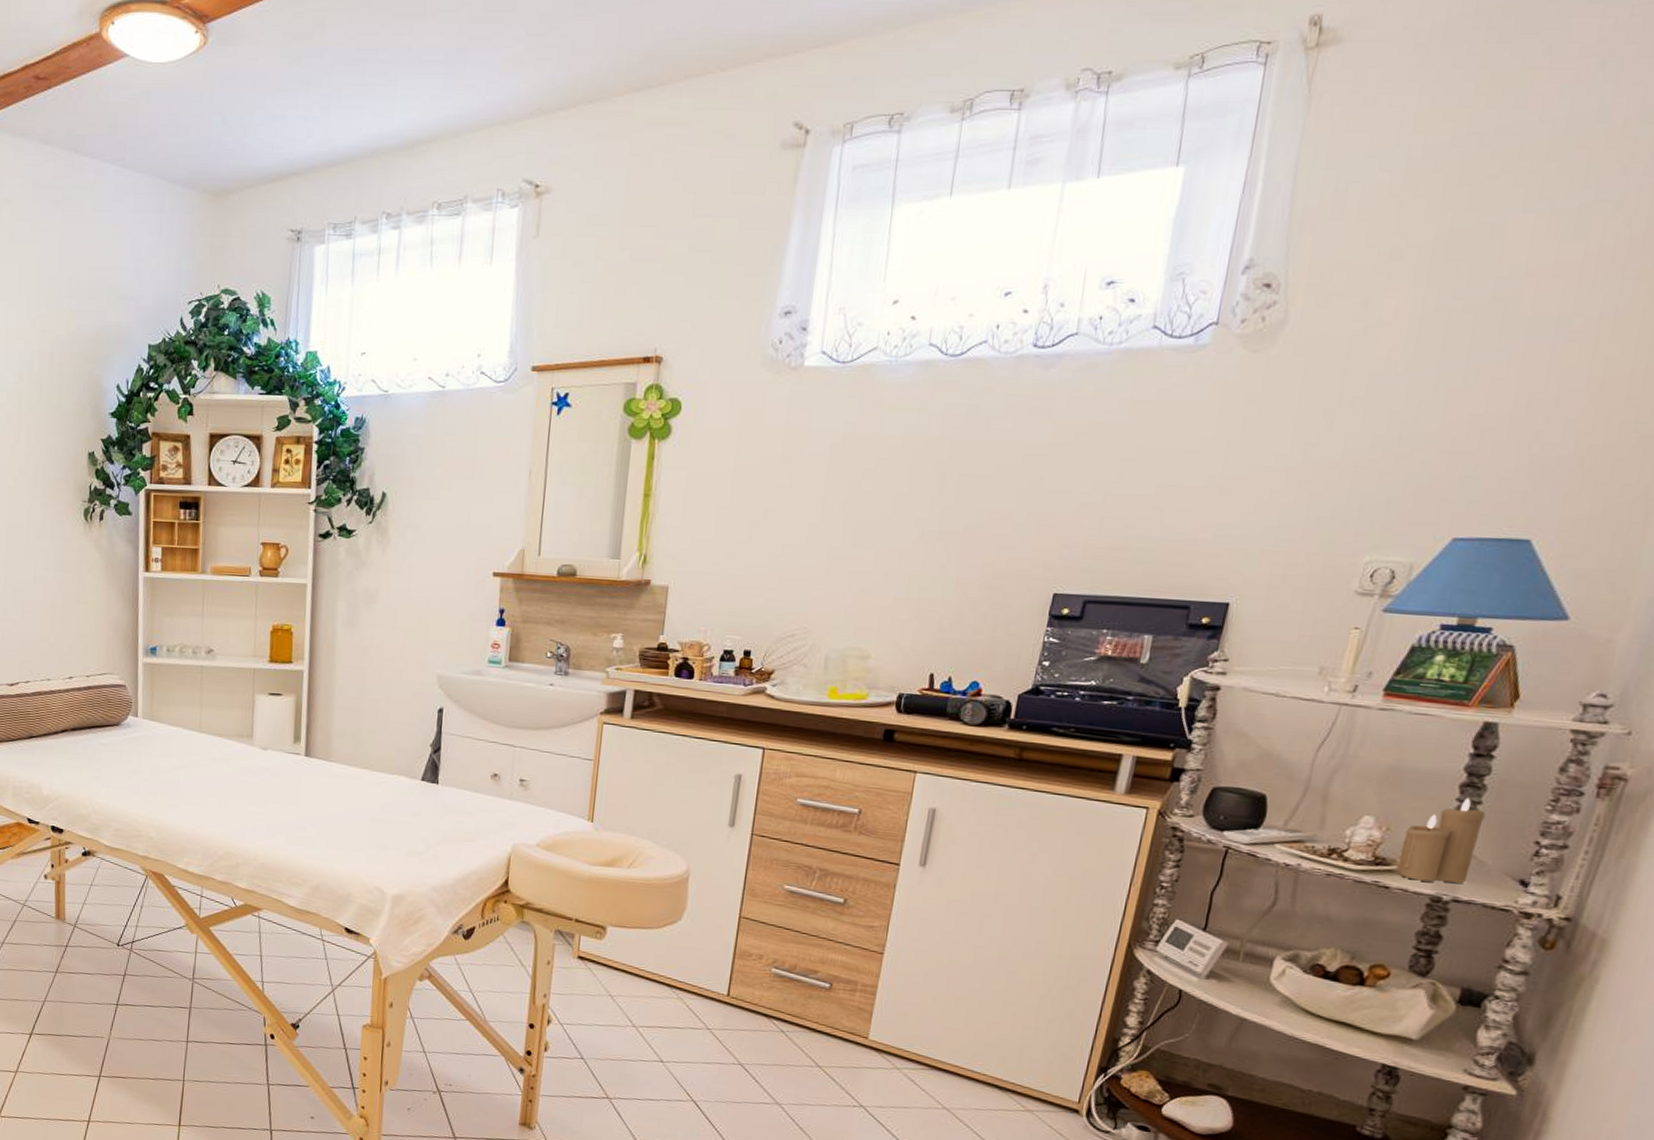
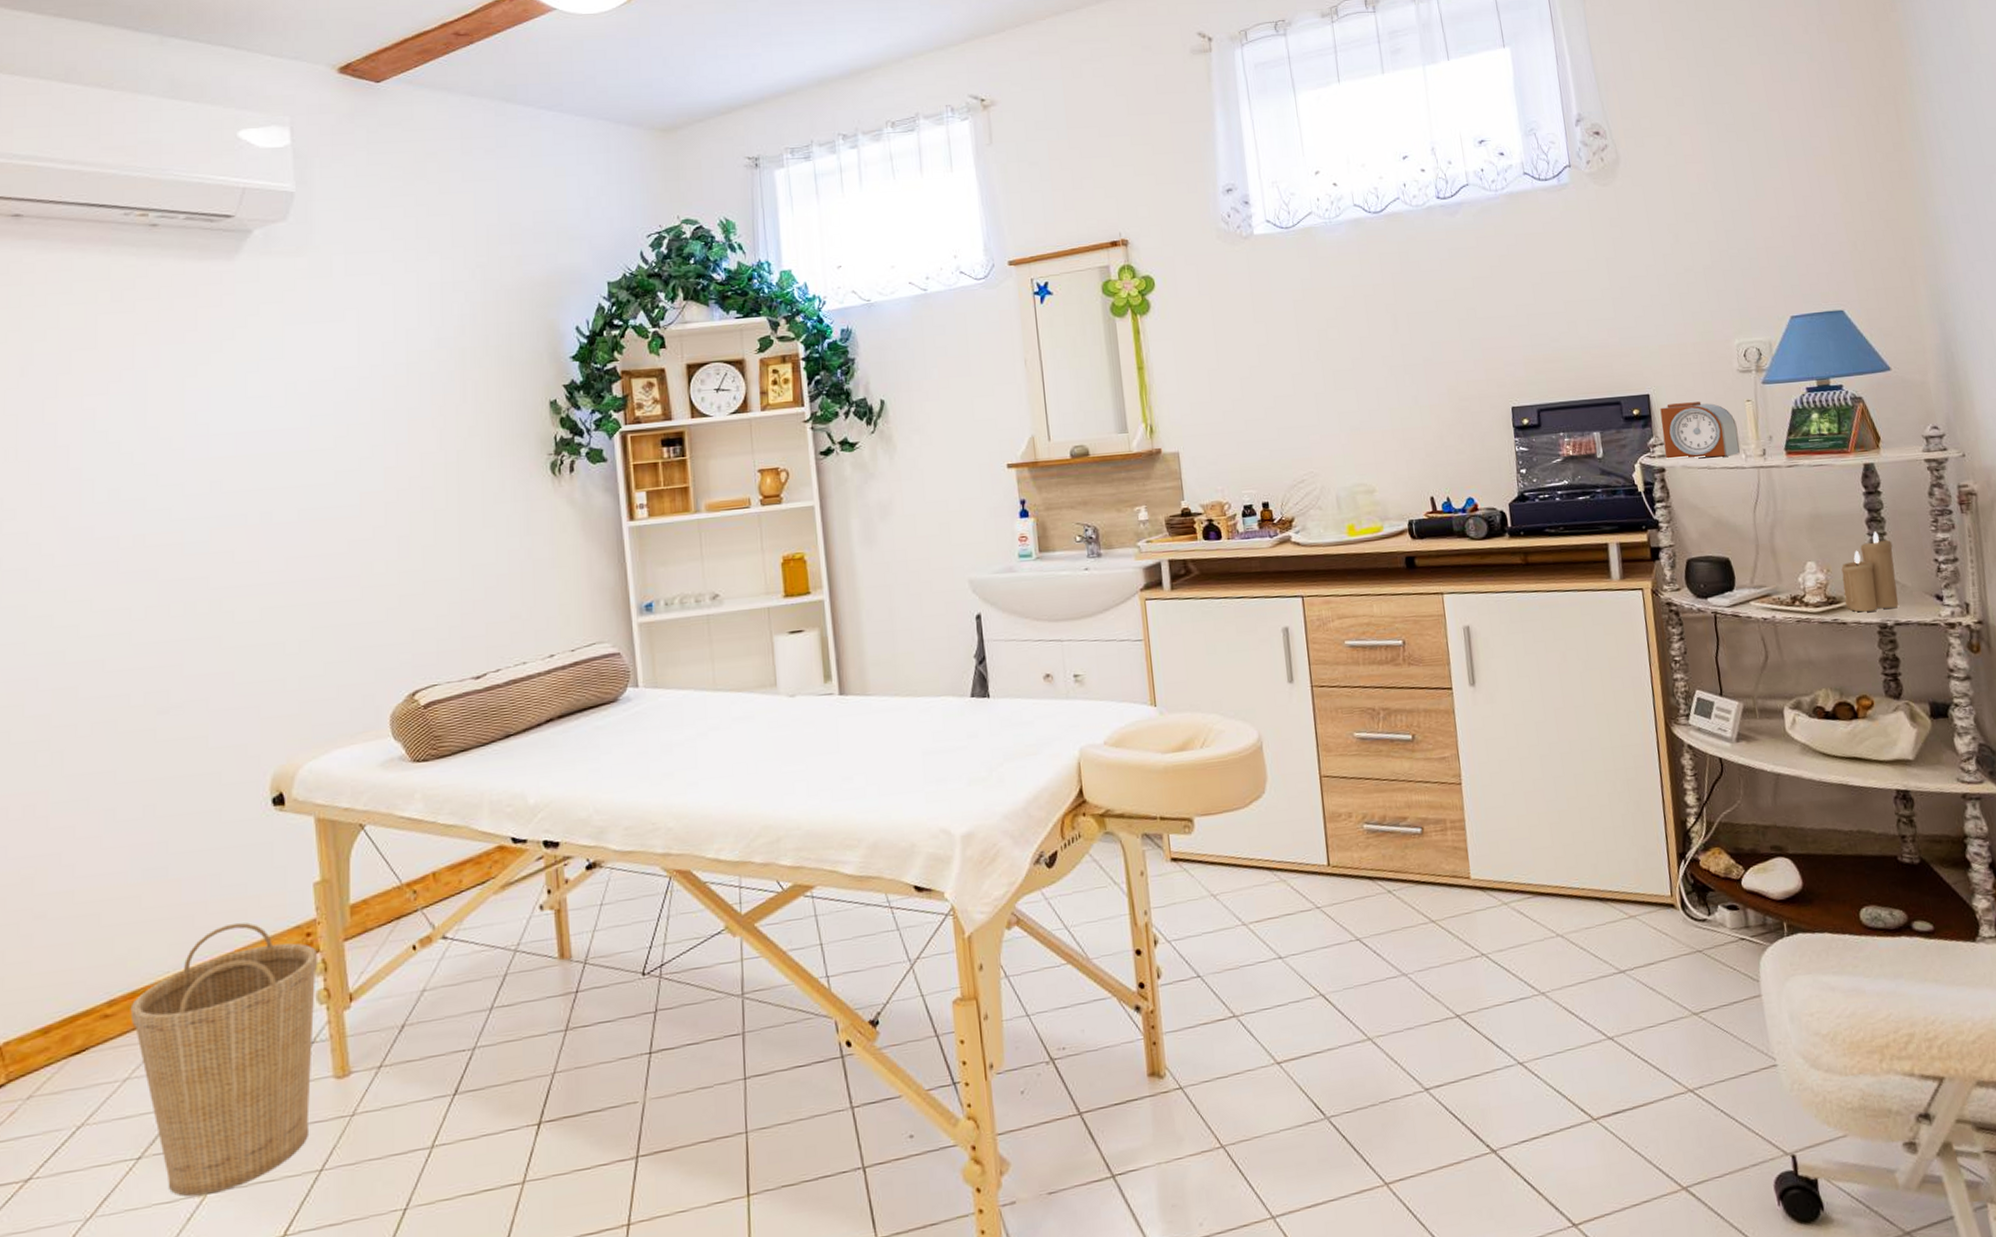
alarm clock: none [1225,618,1331,687] -> present [1660,402,1740,459]

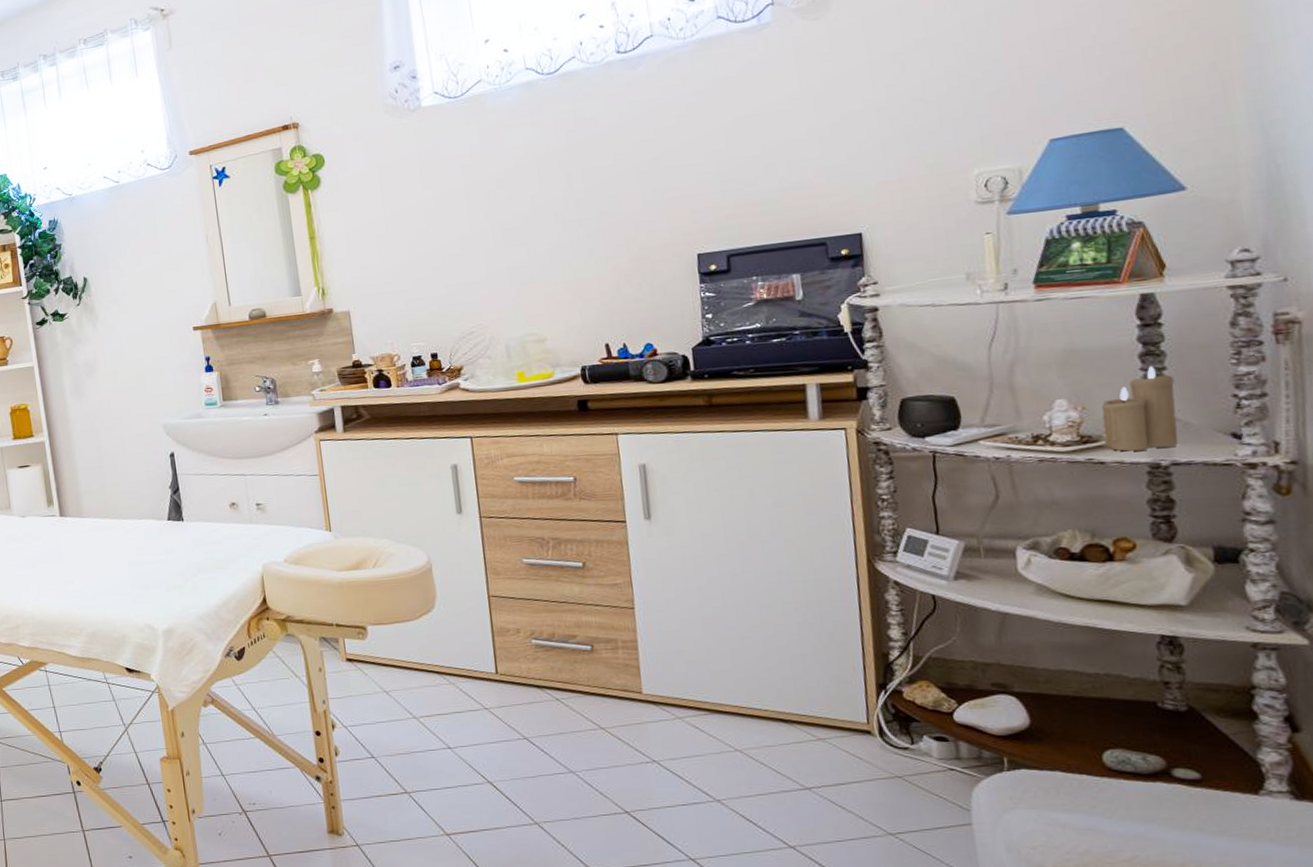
alarm clock: present [1660,402,1740,459] -> none [874,237,975,298]

